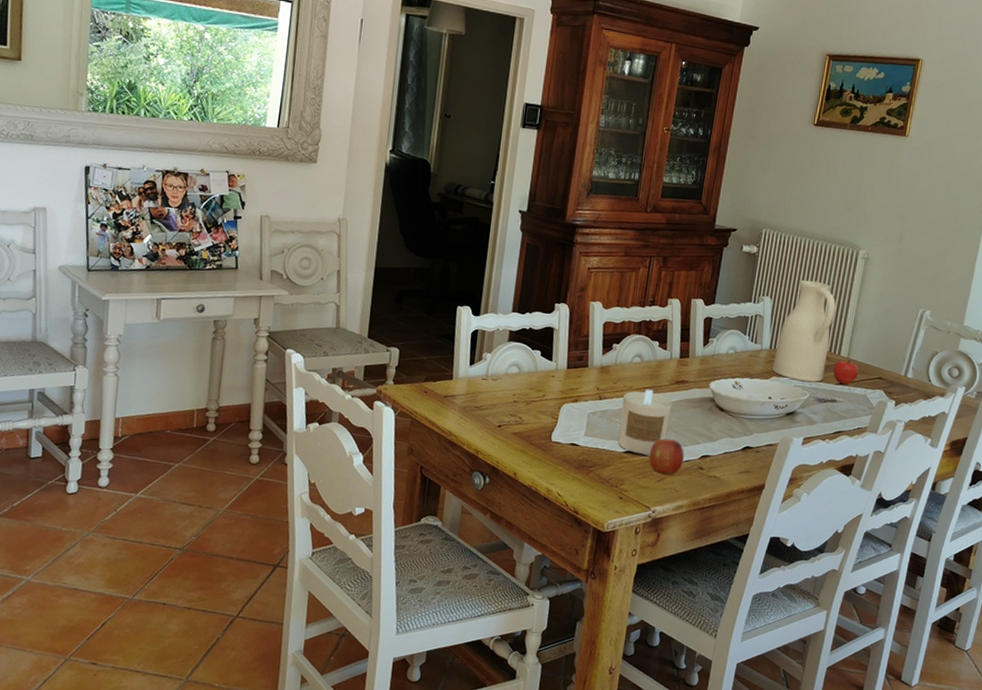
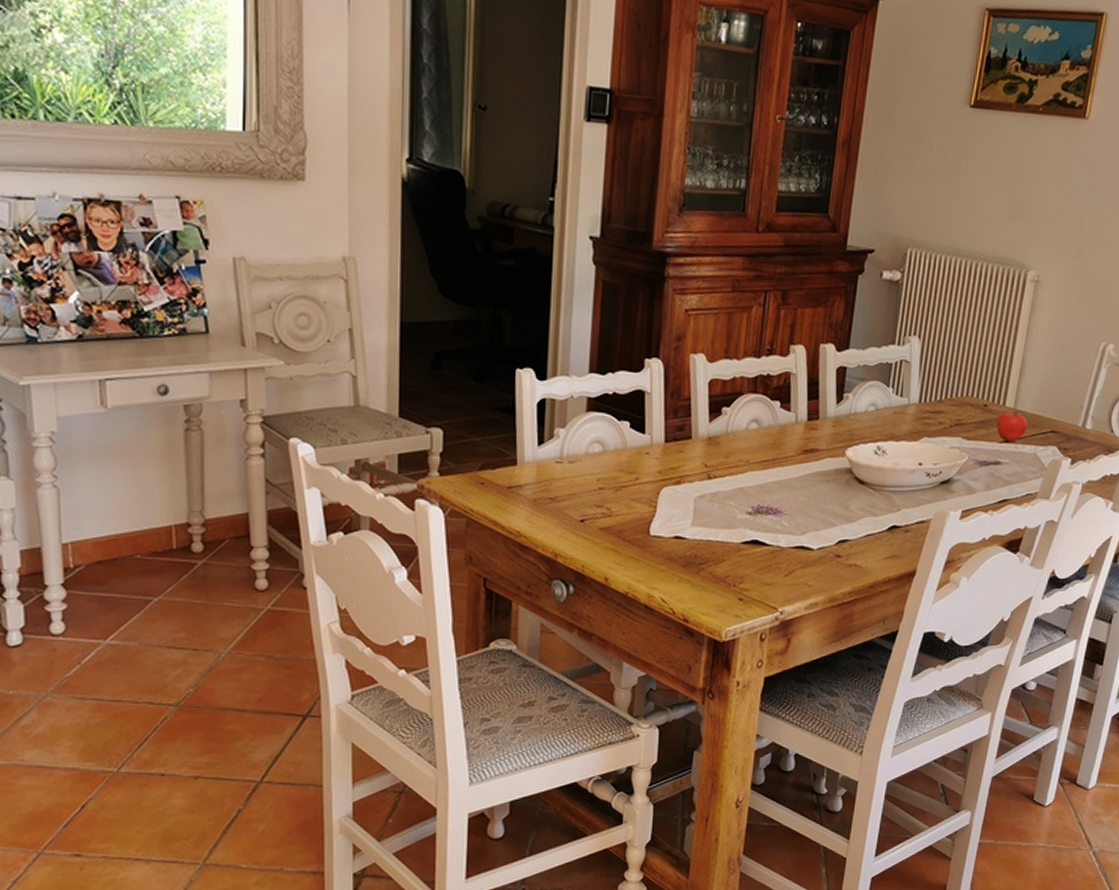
candle: present [618,389,673,456] -> none [734,462,800,545]
fruit: present [649,438,684,475] -> none [773,523,817,567]
ceramic pitcher: present [771,279,836,382] -> none [921,312,999,441]

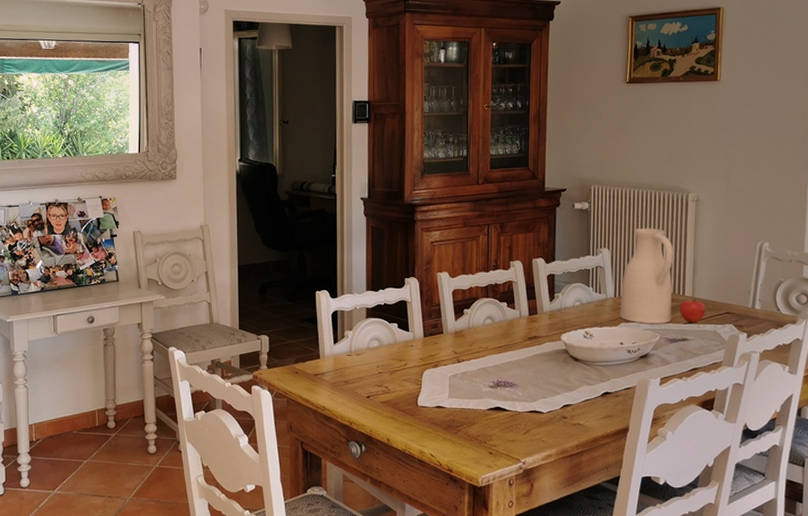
ceramic pitcher: none [921,312,999,441] -> present [619,228,673,324]

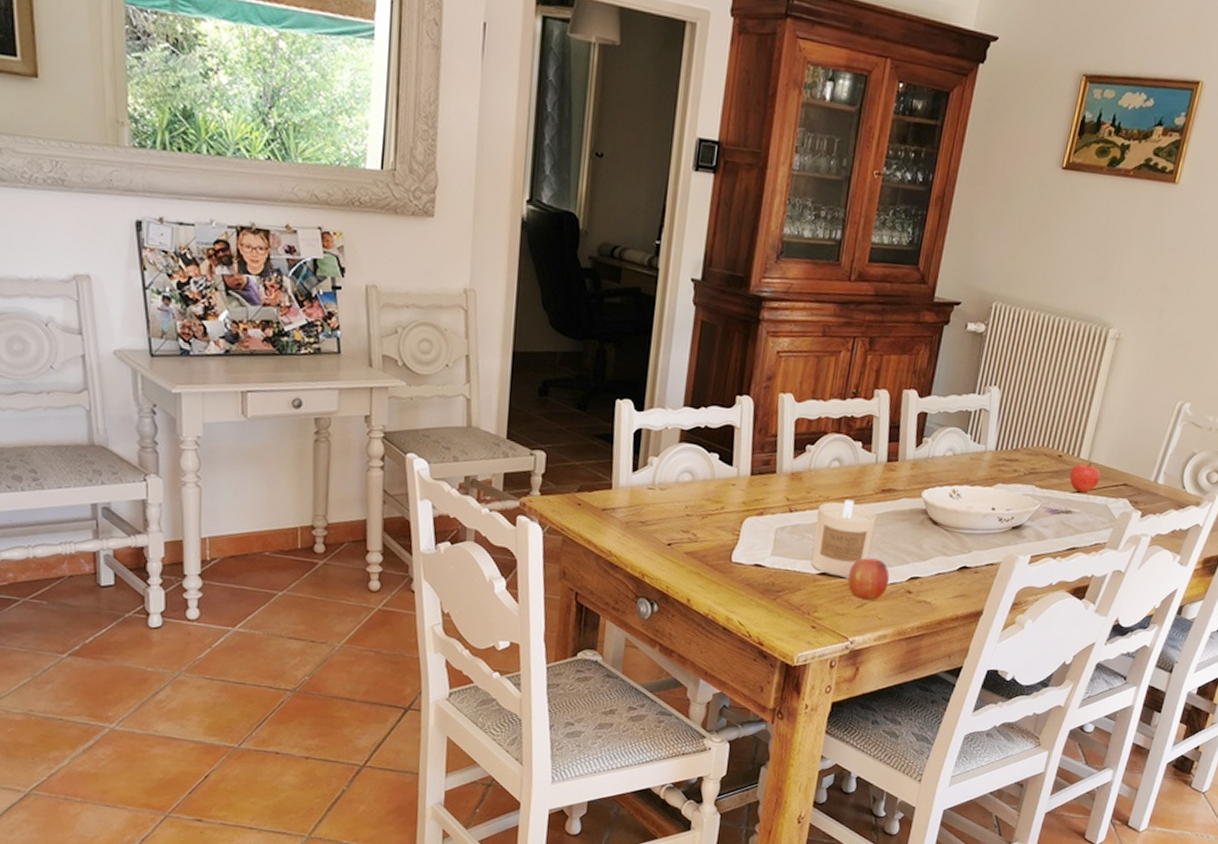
candle: none [480,348,528,410] -> present [811,499,877,578]
fruit: none [512,393,546,426] -> present [847,558,890,600]
ceramic pitcher: present [619,228,673,324] -> none [996,365,1078,490]

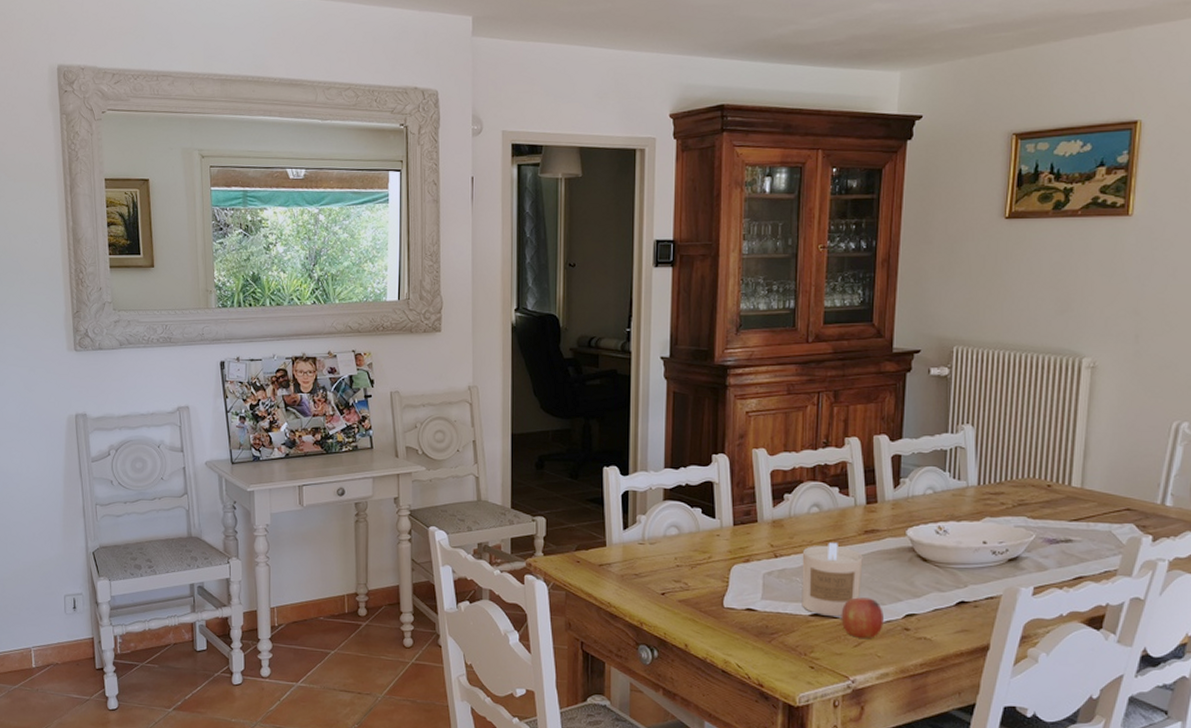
fruit: present [1069,462,1101,493] -> none [1063,489,1099,521]

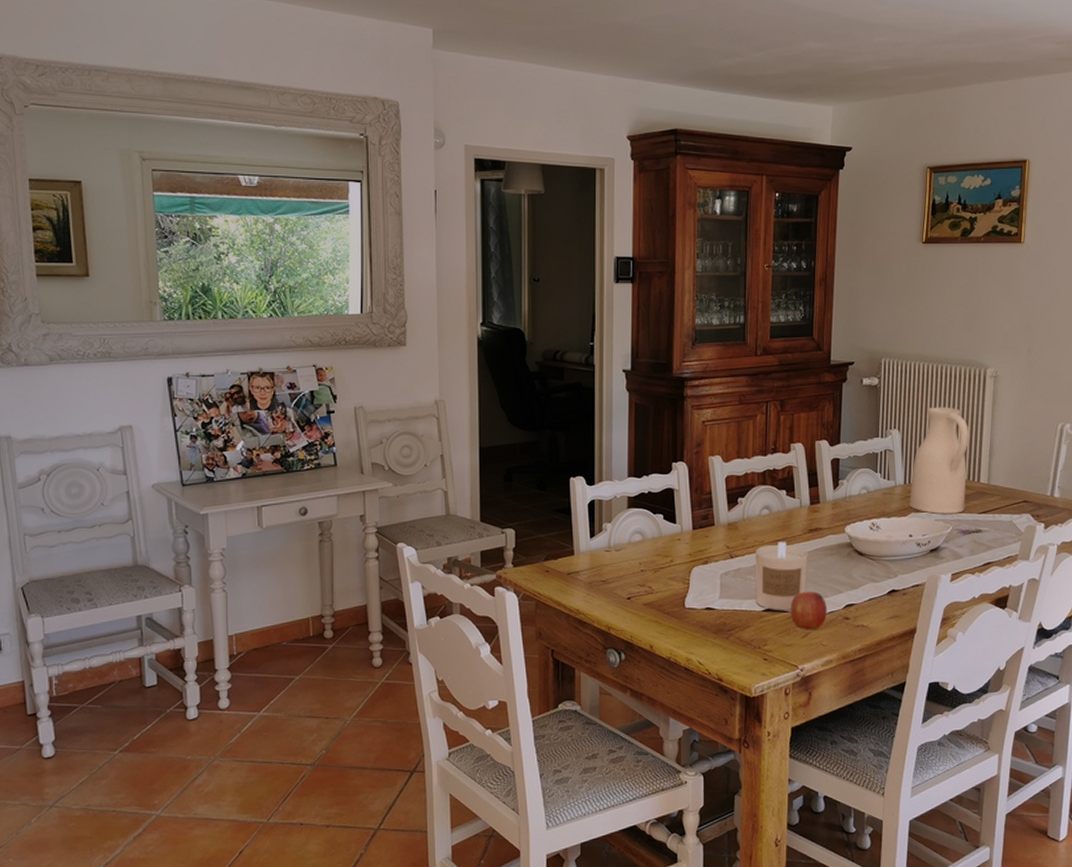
ceramic pitcher: none [983,400,1058,520] -> present [908,407,969,514]

